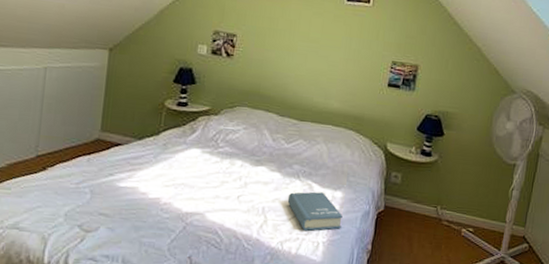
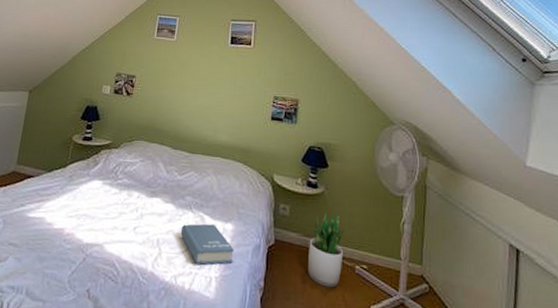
planter: none [415,181,454,249] -> present [308,213,344,288]

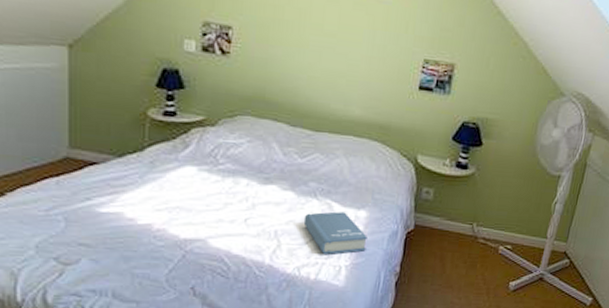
planter: present [308,213,344,288] -> none [448,195,492,268]

